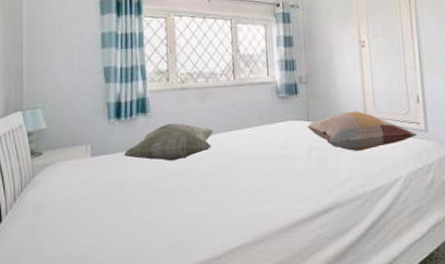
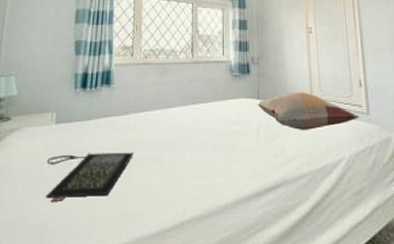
clutch bag: none [86,181,179,235] -> present [46,152,135,201]
decorative pillow: present [124,123,215,161] -> none [86,96,172,132]

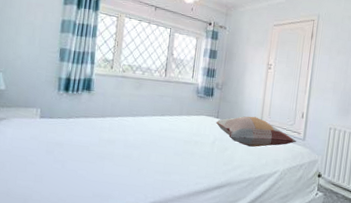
clutch bag: present [46,152,135,201] -> none [30,144,108,180]

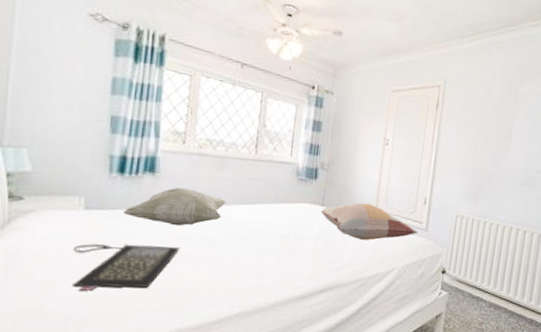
clutch bag: none [30,144,108,180] -> present [72,244,181,291]
decorative pillow: none [67,102,143,132] -> present [123,187,227,226]

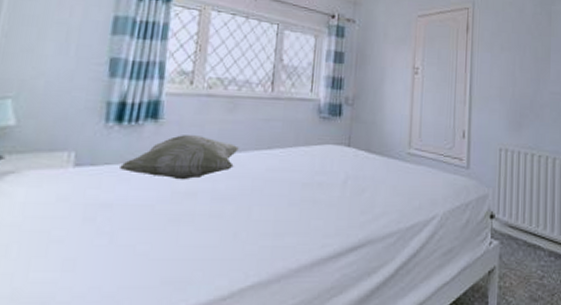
clutch bag: present [72,244,181,291] -> none [54,205,186,267]
decorative pillow: present [320,203,419,240] -> none [346,140,459,184]

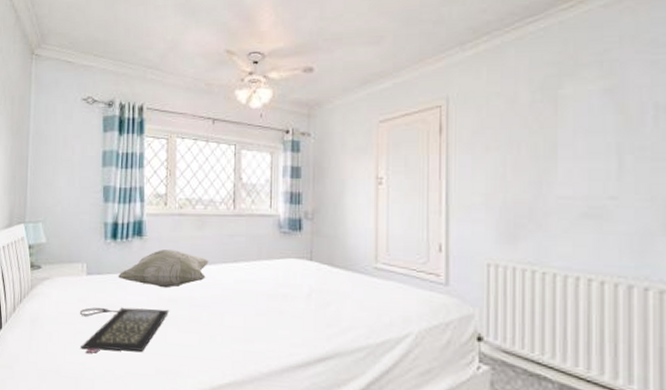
clutch bag: none [54,205,186,267] -> present [79,307,170,354]

